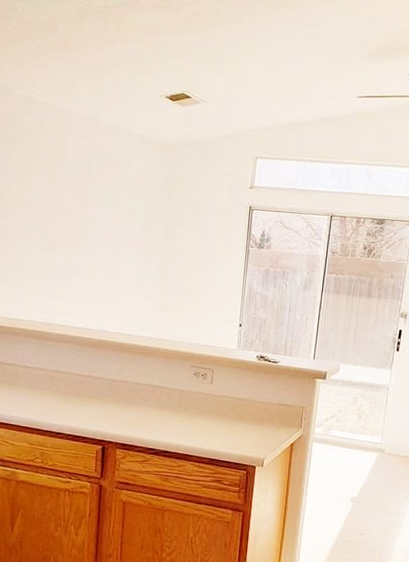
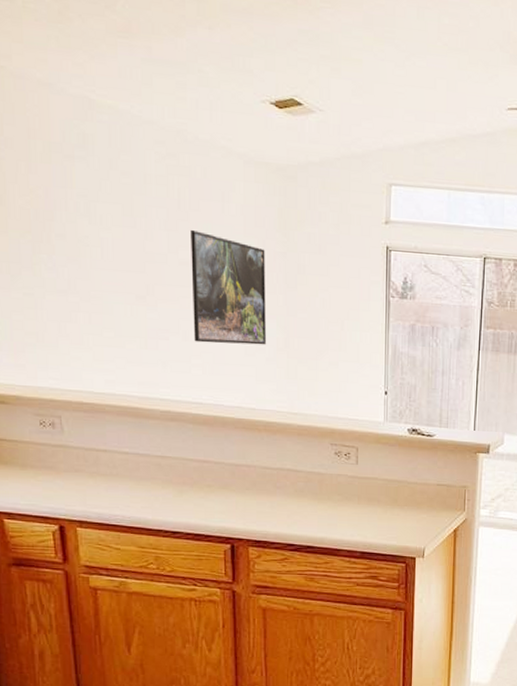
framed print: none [89,193,152,284] -> present [191,229,266,345]

